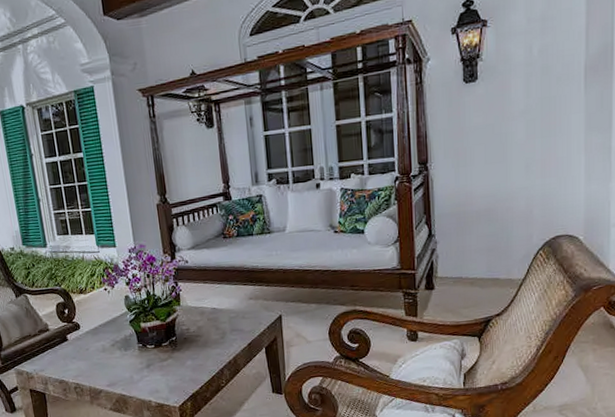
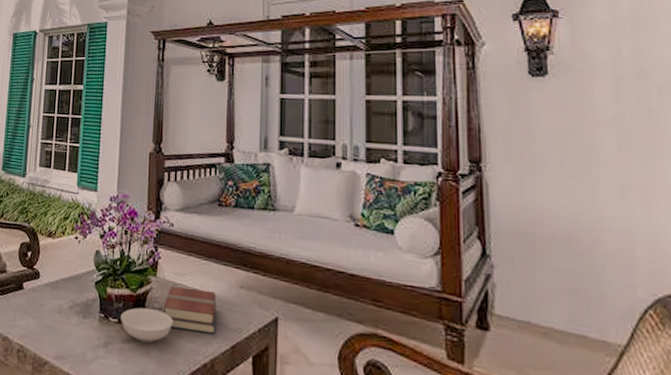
bowl: none [155,331,200,358] -> present [120,307,173,343]
books: none [190,306,235,342] -> present [162,285,217,335]

